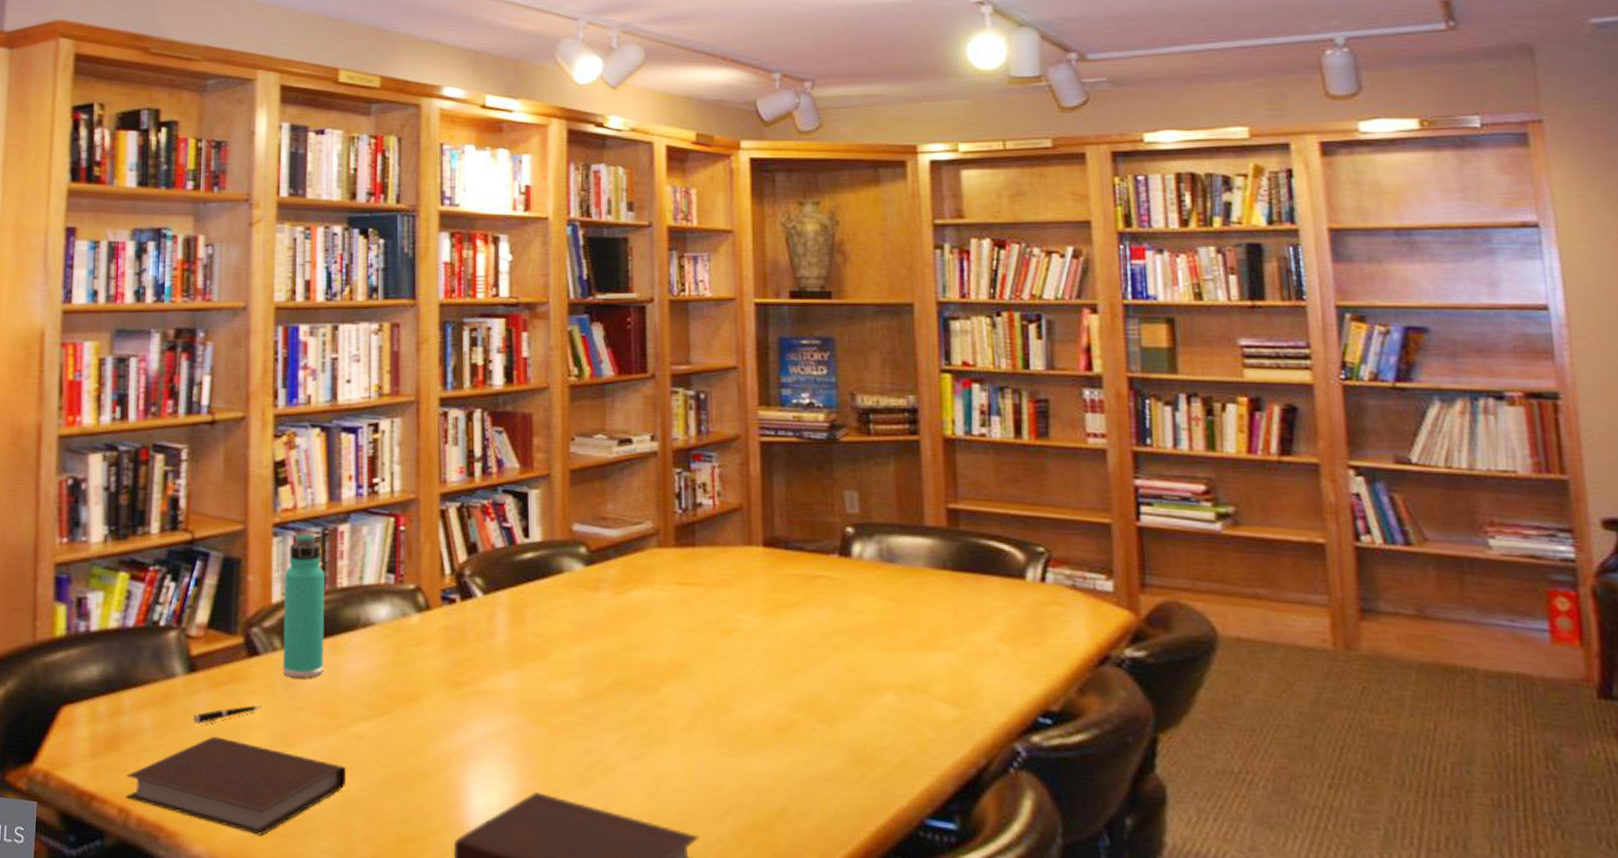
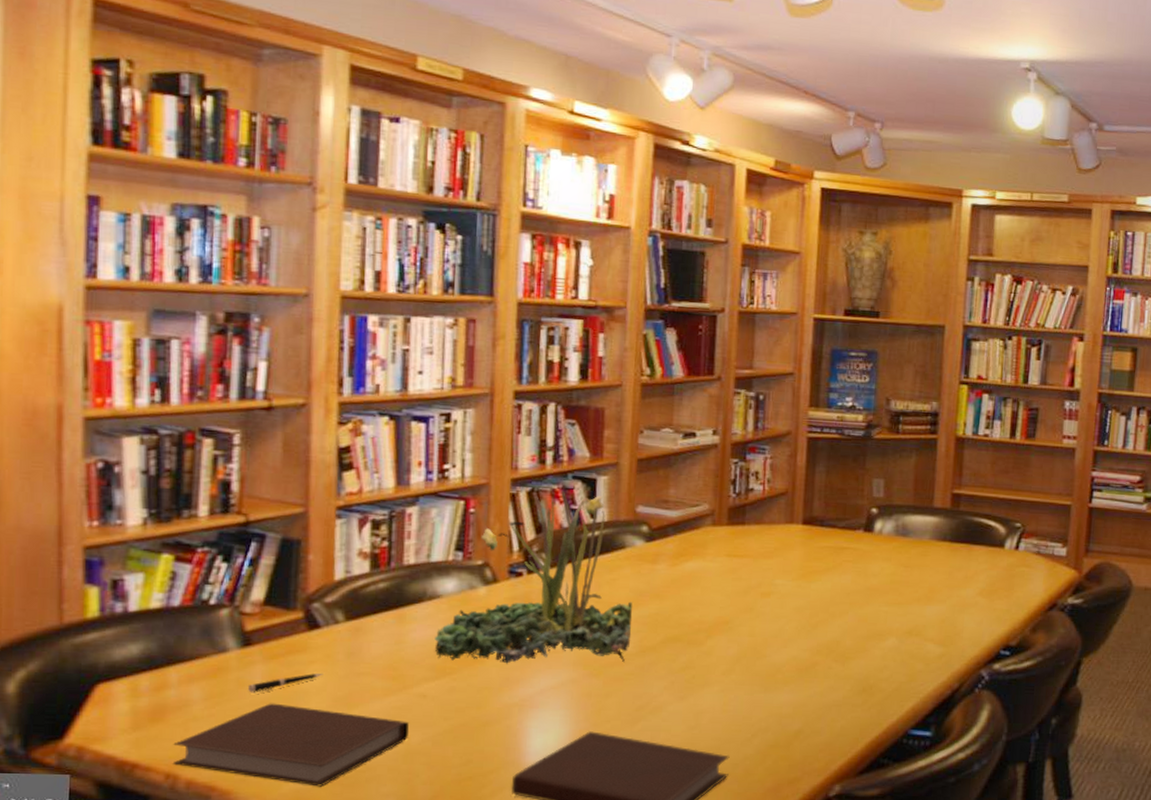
thermos bottle: present [283,532,325,679] -> none [345,514,391,647]
plant: none [369,506,576,709] -> present [434,490,633,664]

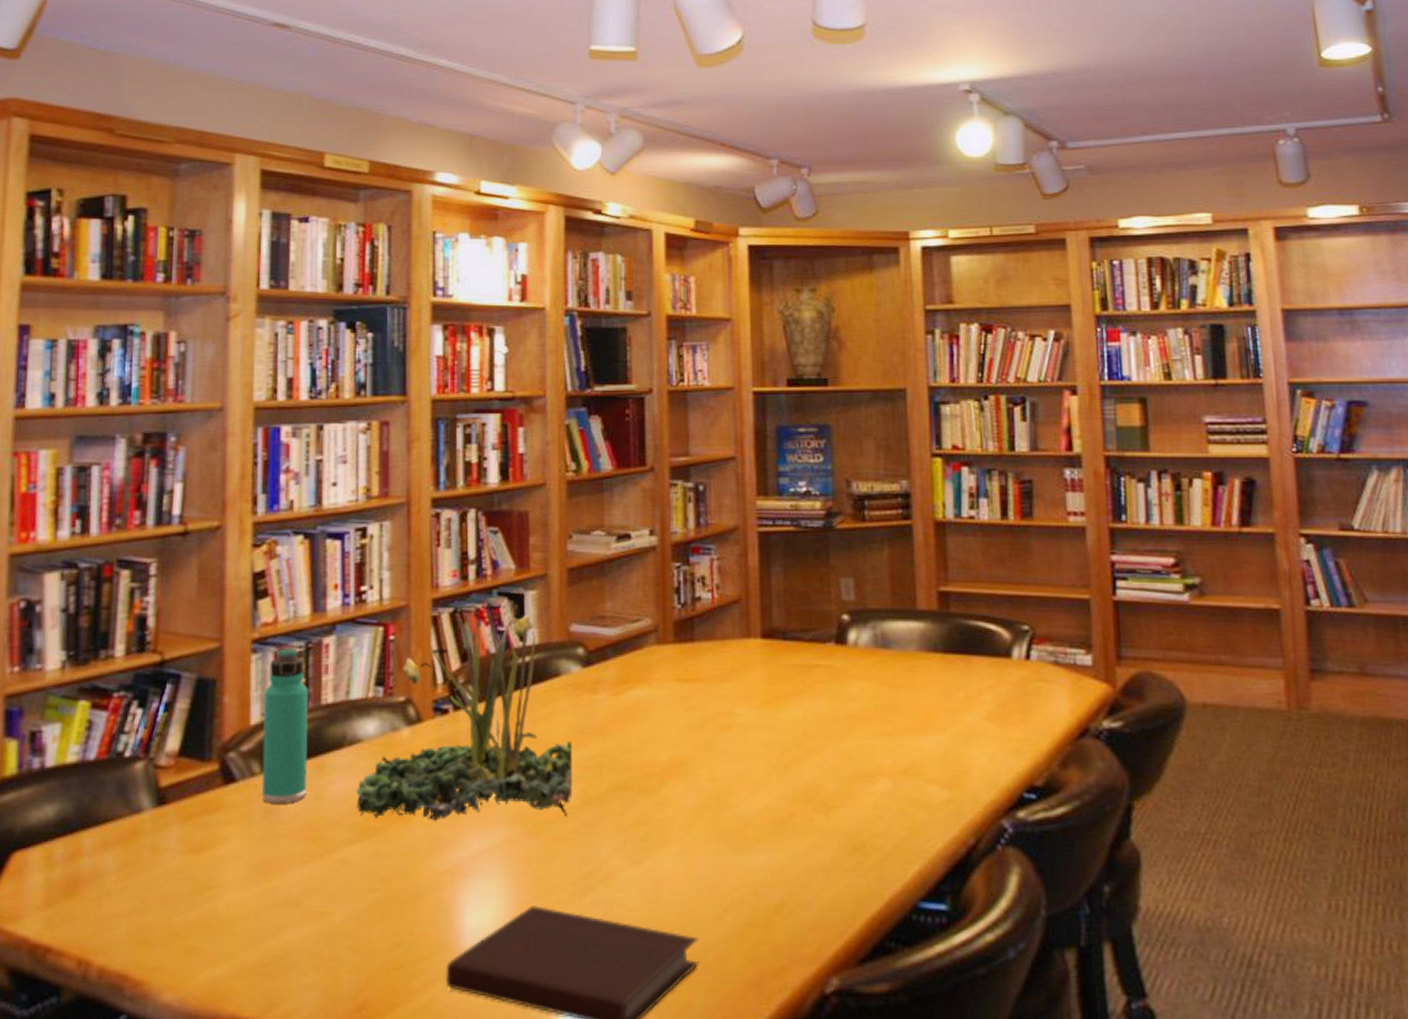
notebook: present [172,703,410,787] -> none [85,873,332,976]
pen: present [248,674,323,694] -> none [162,837,240,862]
thermos bottle: none [345,514,391,647] -> present [262,647,308,804]

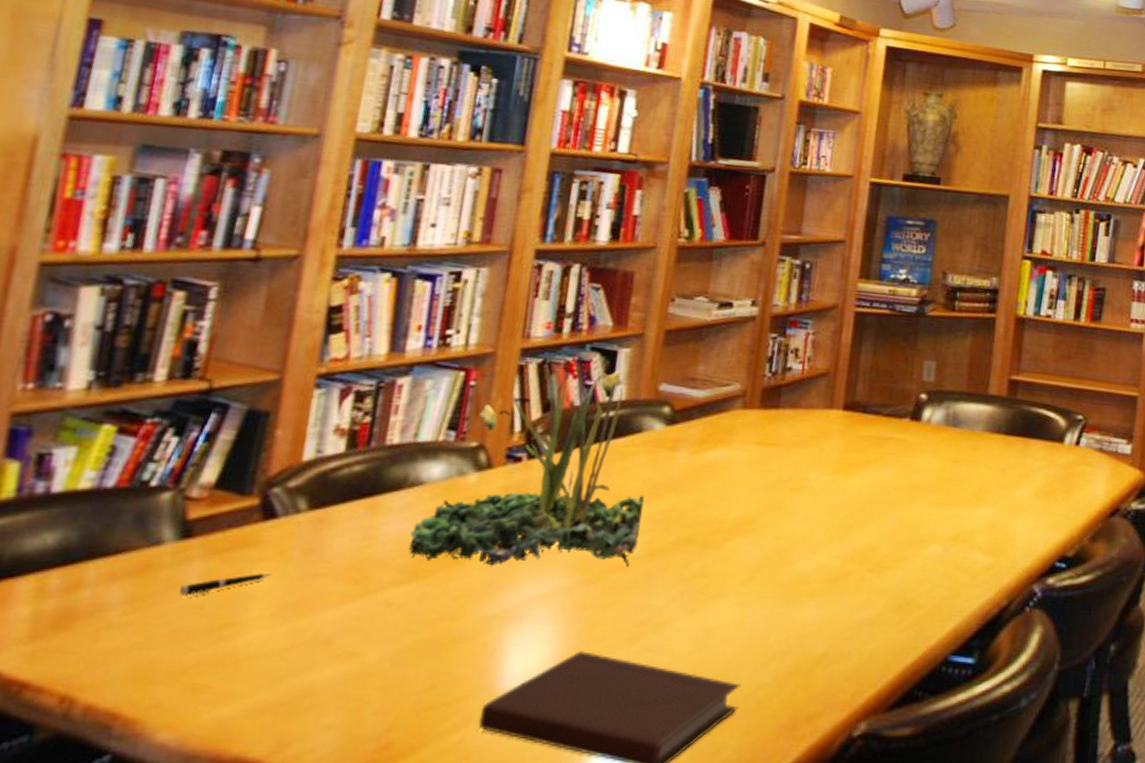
pen: none [162,837,240,862] -> present [179,573,273,597]
thermos bottle: present [262,647,308,804] -> none [305,384,373,543]

